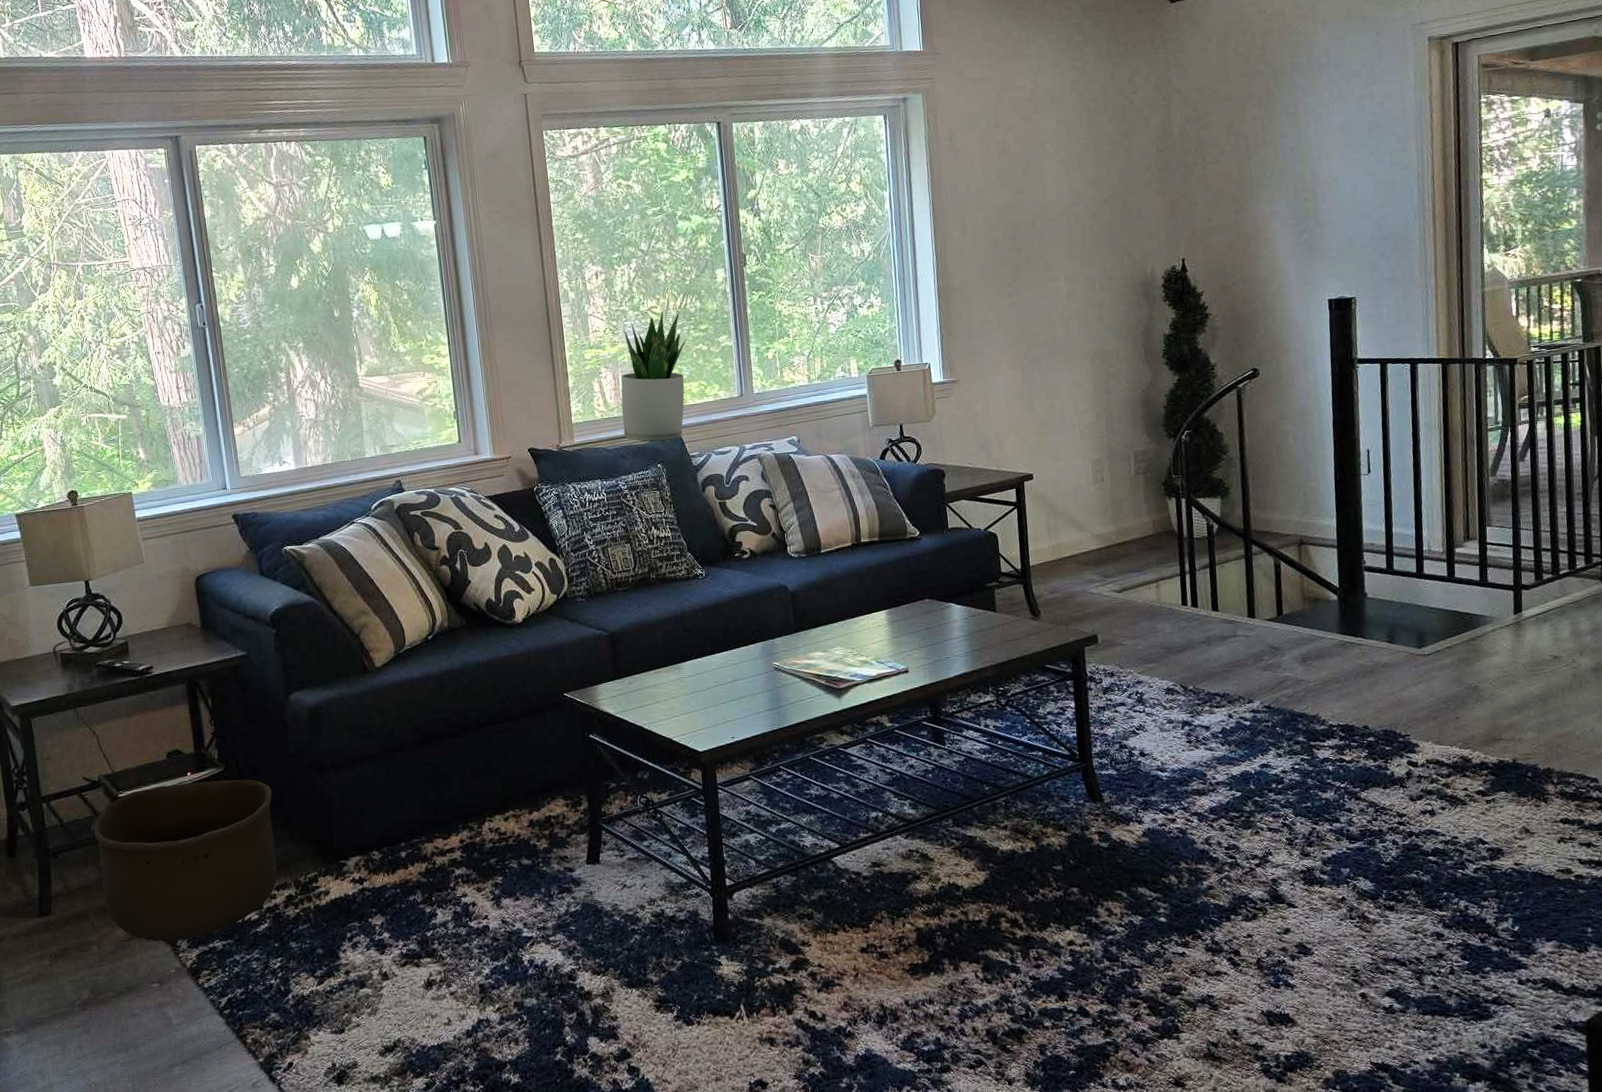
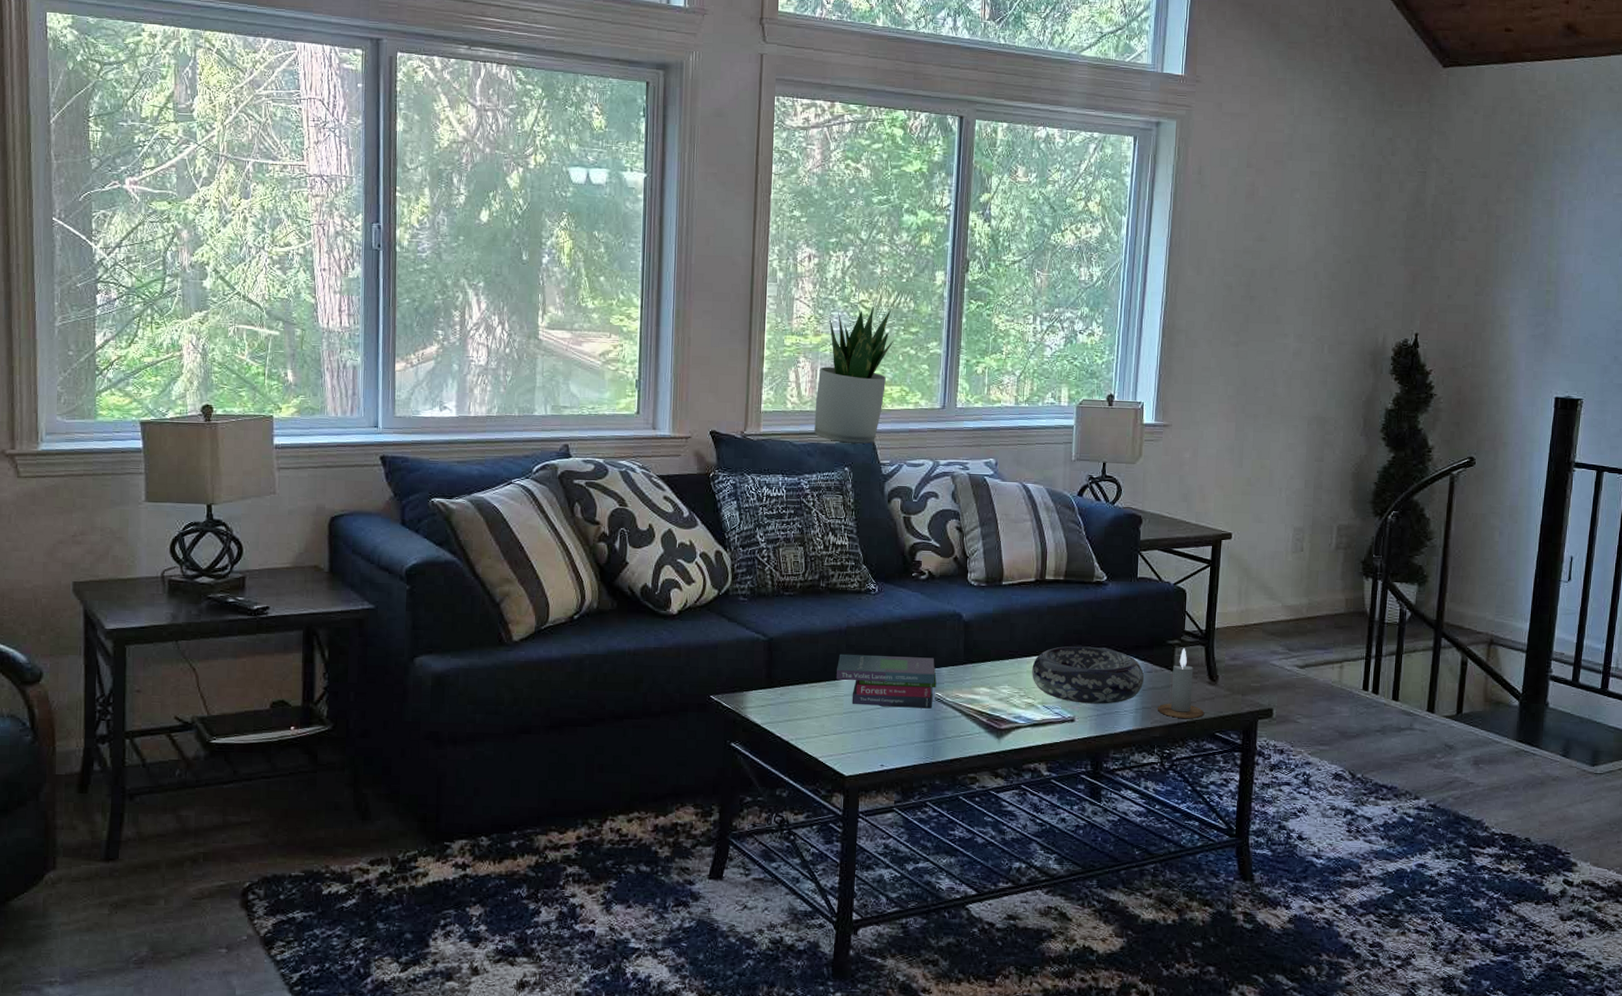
basket: present [93,779,277,942] -> none [178,737,381,906]
books: none [677,630,773,685] -> present [836,653,937,709]
decorative bowl: none [861,599,970,654] -> present [1032,645,1145,704]
candle: none [986,589,1031,656] -> present [1158,648,1204,719]

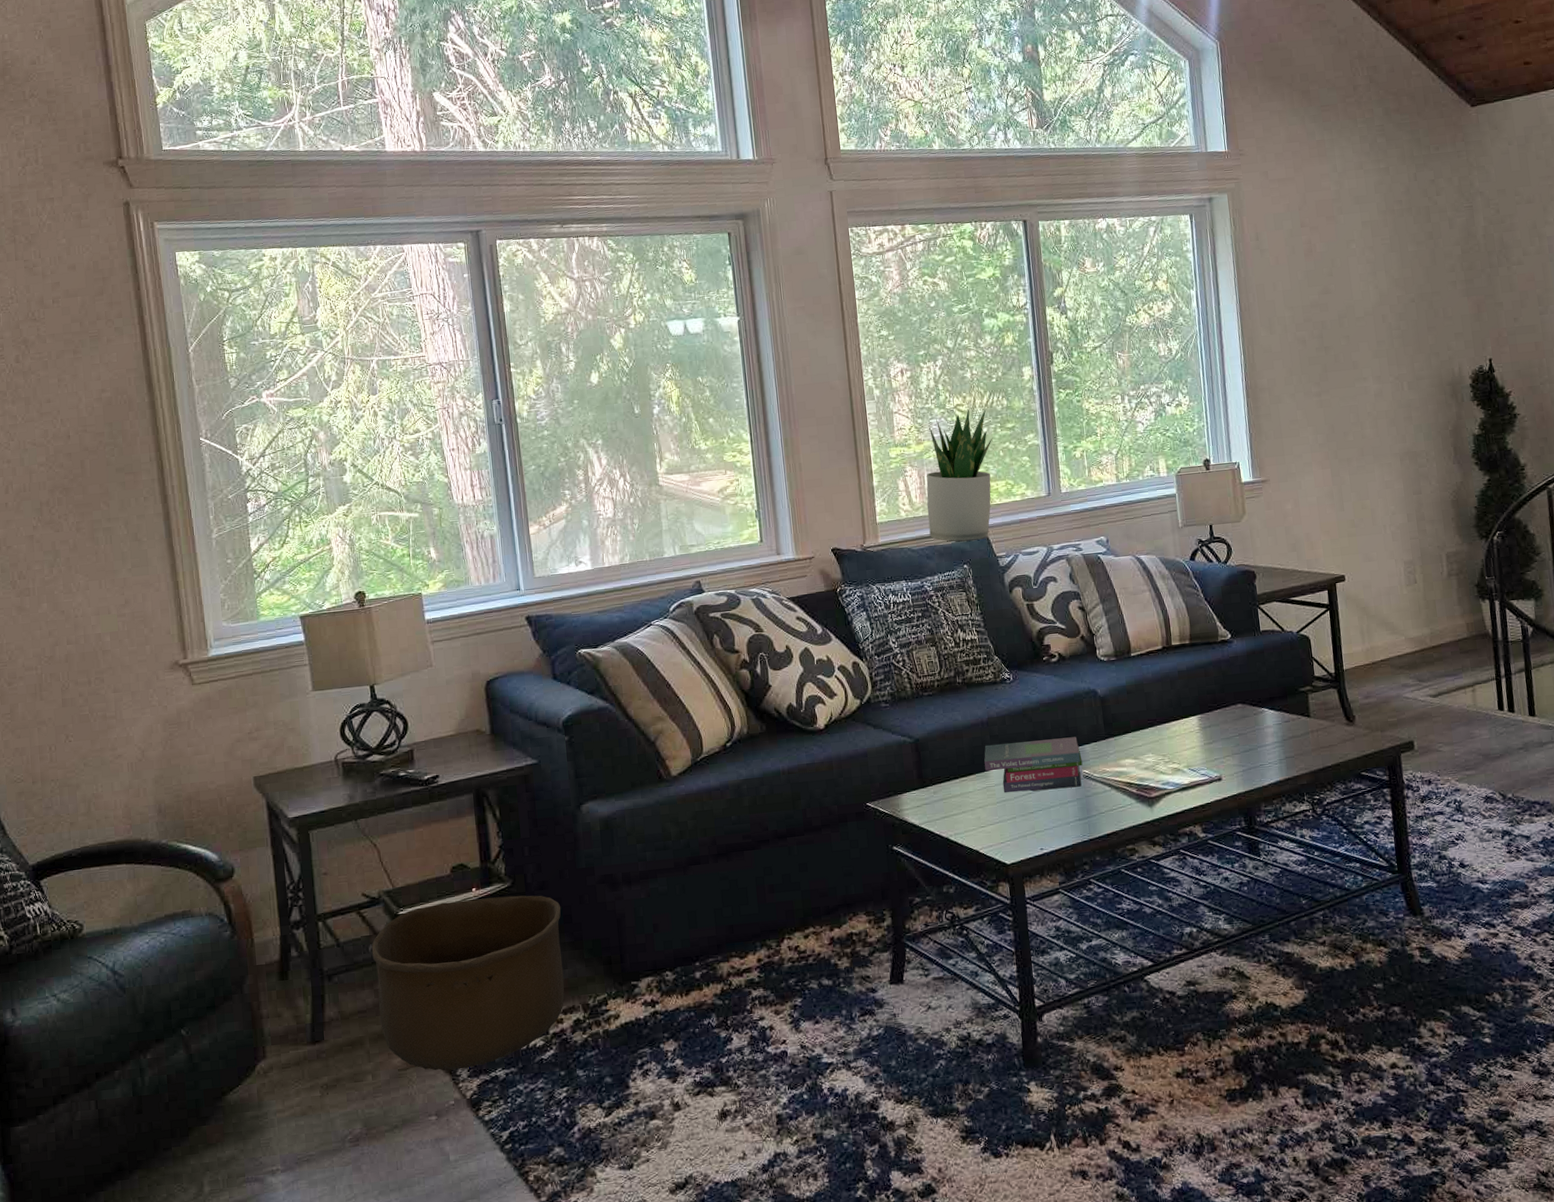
basket: none [178,737,381,906] -> present [371,895,565,1071]
decorative bowl: present [1032,645,1145,704] -> none [1172,704,1284,762]
candle: present [1158,648,1204,719] -> none [1301,693,1347,763]

